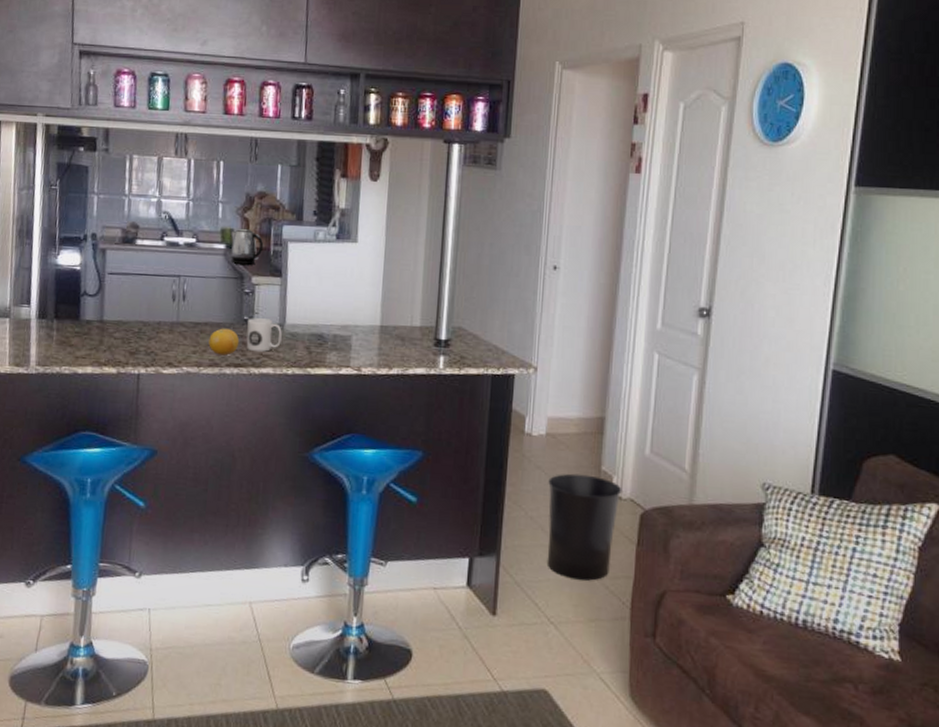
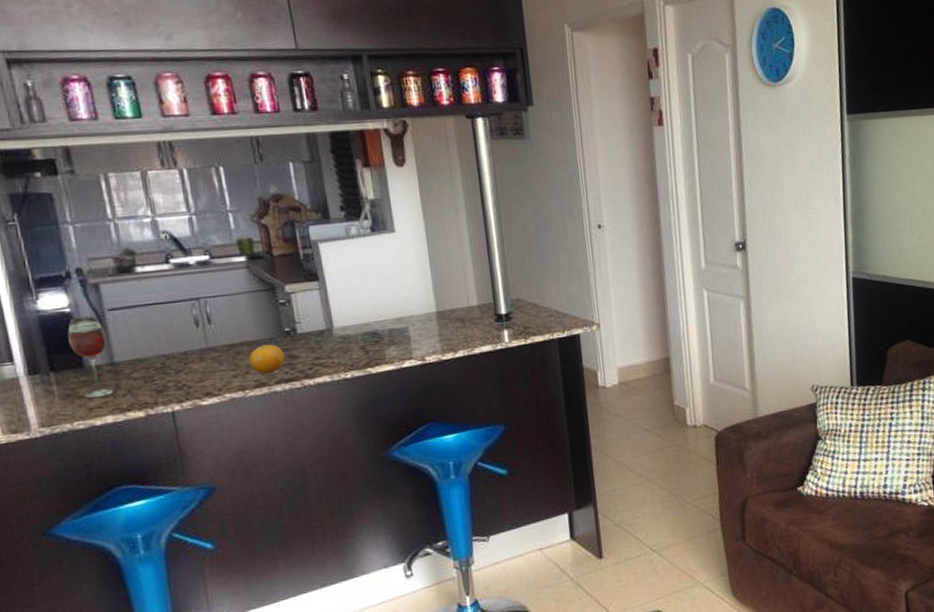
wineglass: none [73,275,102,350] -> present [67,315,115,399]
kettle: present [230,228,264,266] -> none [250,235,292,275]
mug: present [246,318,282,352] -> none [290,326,333,363]
waste bin: present [547,473,622,580] -> none [628,411,697,508]

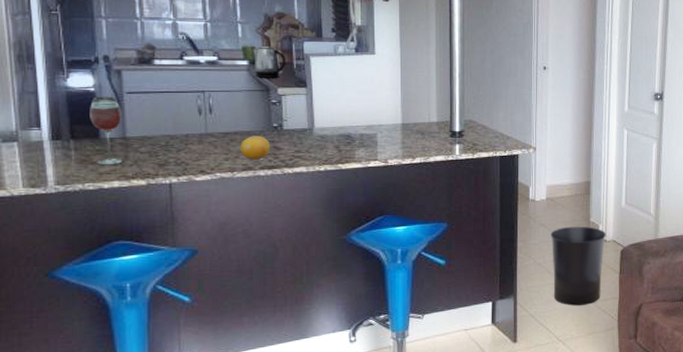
kettle: none [250,235,292,275] -> present [253,45,287,79]
waste bin: none [628,411,697,508] -> present [550,226,607,306]

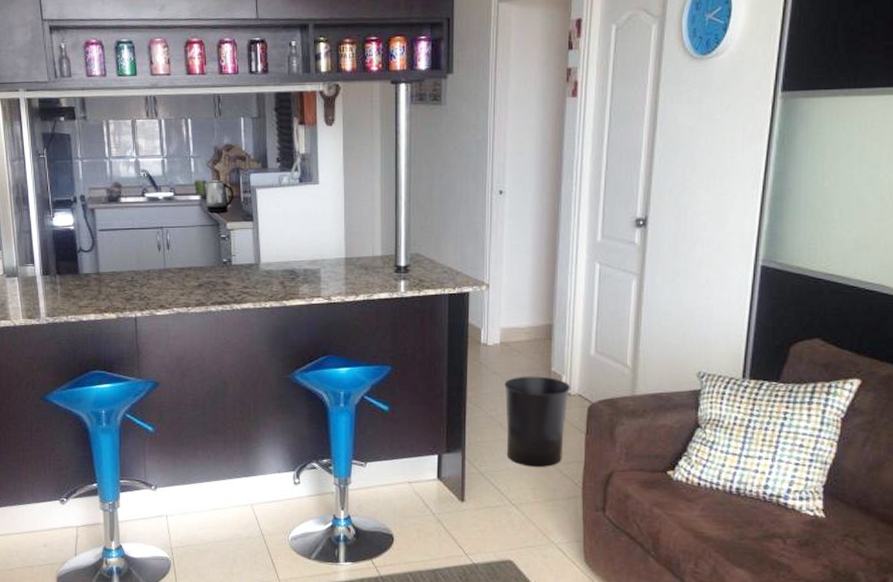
wineglass: present [90,96,123,165] -> none [71,234,98,299]
fruit: present [240,136,271,160] -> none [194,271,221,295]

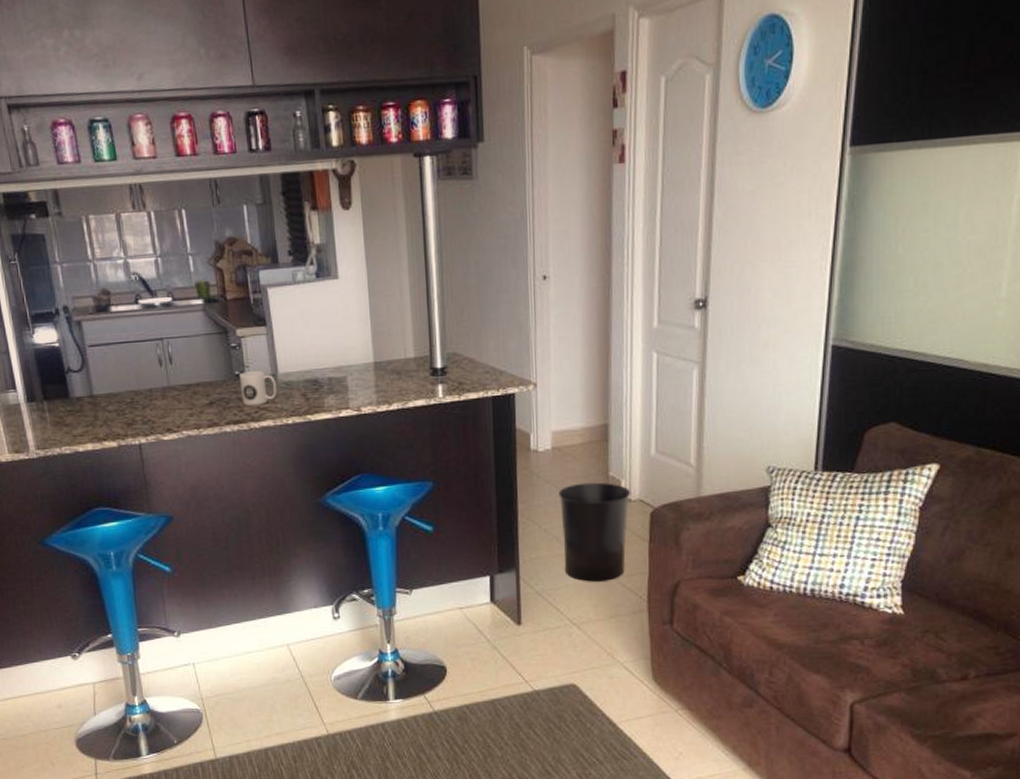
kettle: present [205,179,235,213] -> none [207,279,243,319]
mug: none [227,260,258,289] -> present [239,371,277,406]

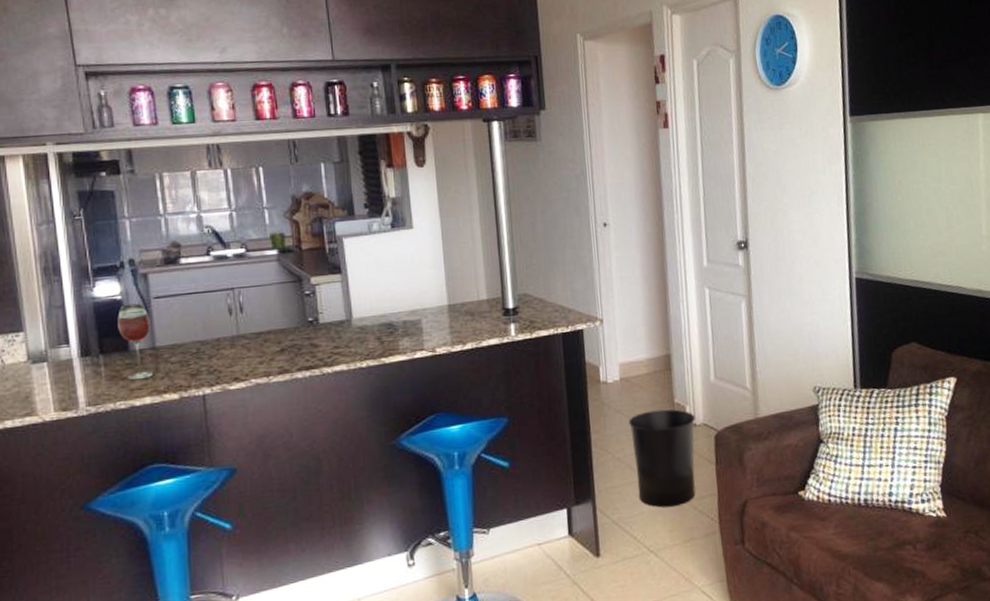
wineglass: none [57,351,94,427] -> present [117,303,154,381]
mug: present [239,371,277,406] -> none [313,316,351,351]

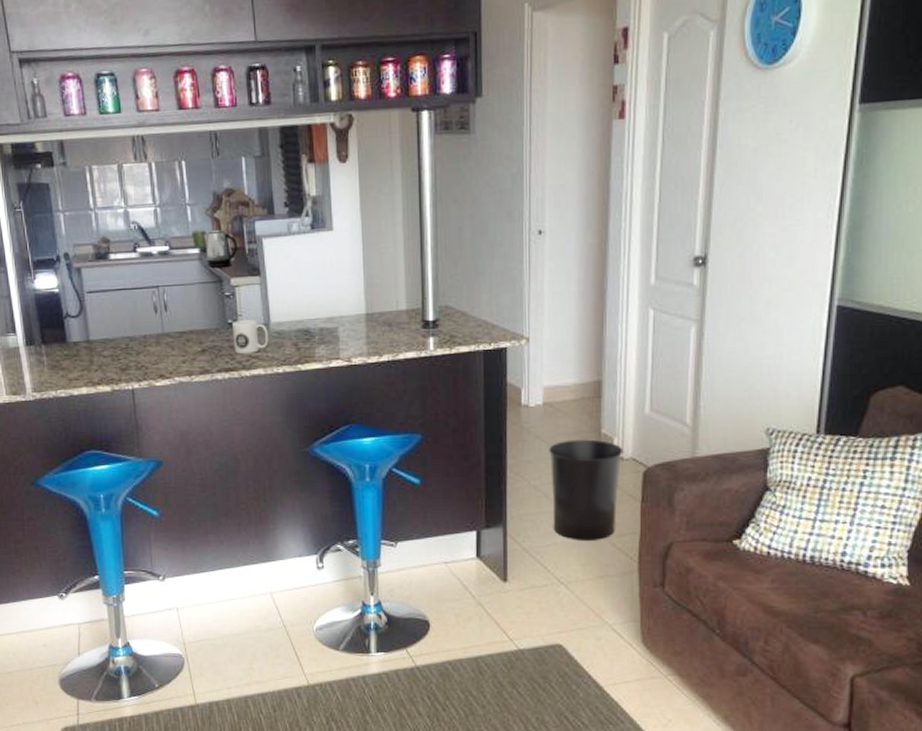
wineglass: present [117,303,154,381] -> none [56,297,89,371]
kettle: none [282,230,318,268] -> present [204,229,238,268]
mug: none [313,316,351,351] -> present [232,320,268,354]

